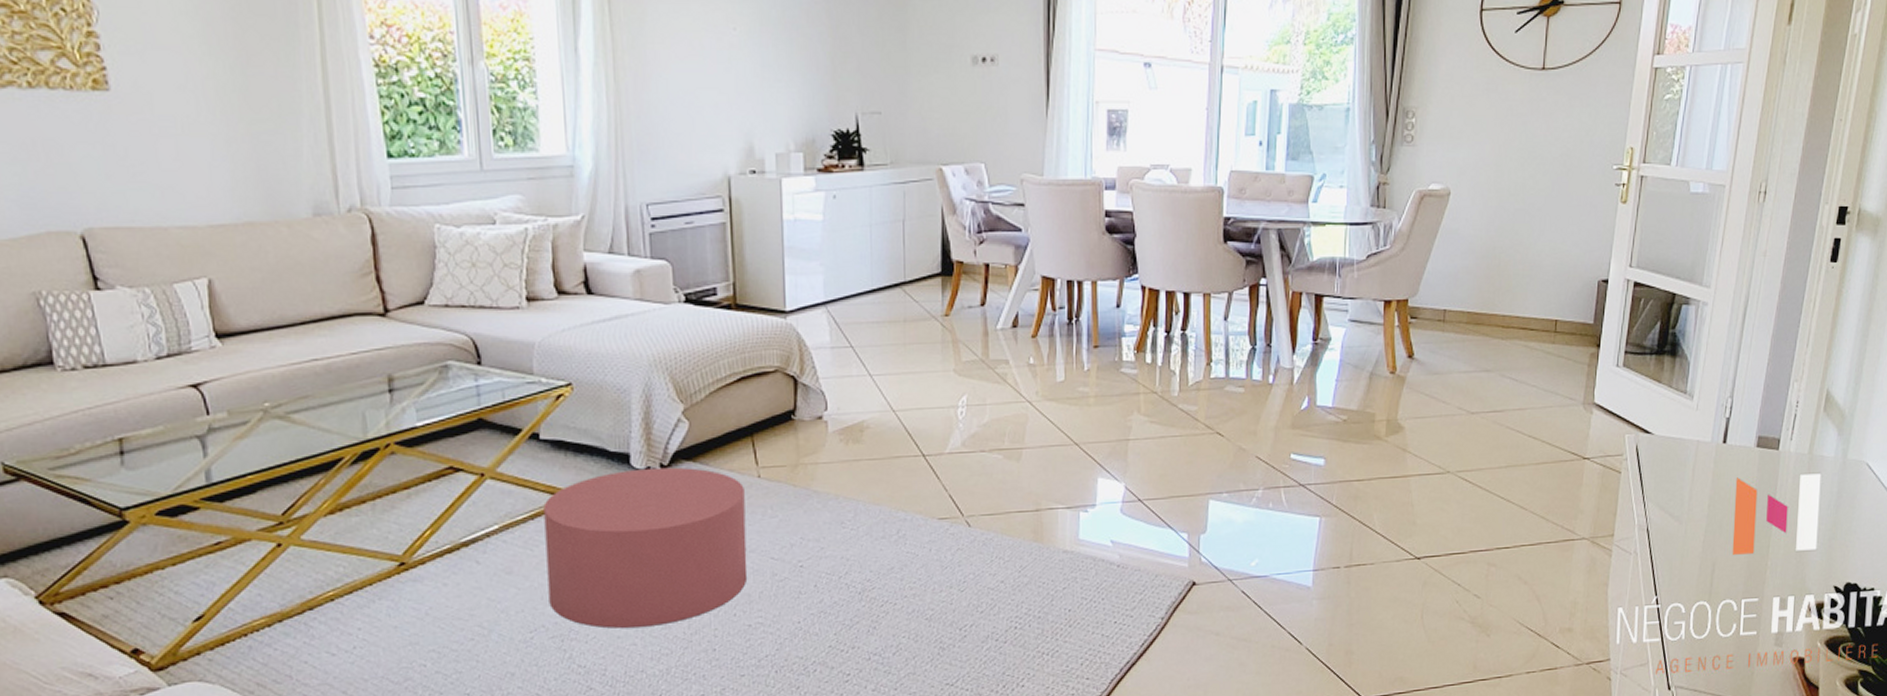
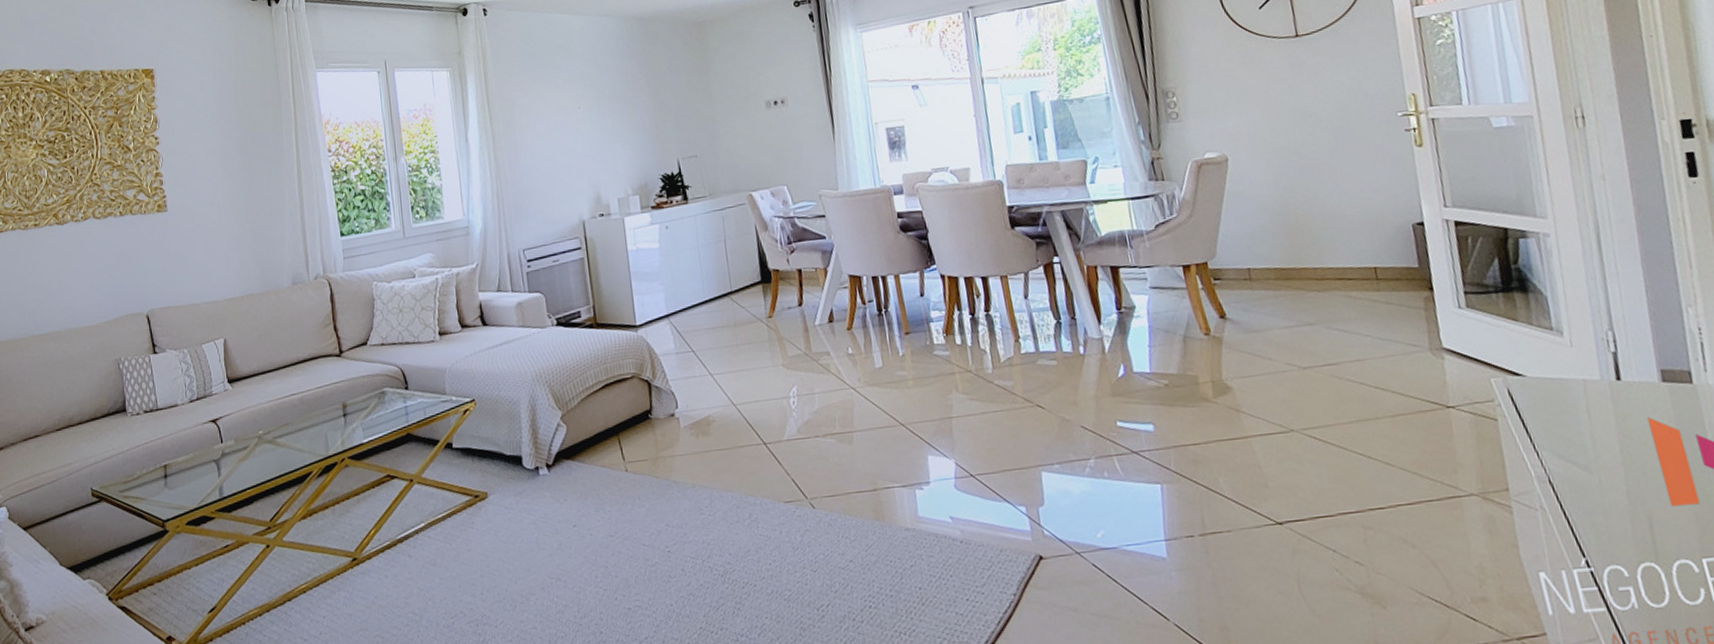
pouf: present [543,467,748,629] -> none [458,466,624,613]

